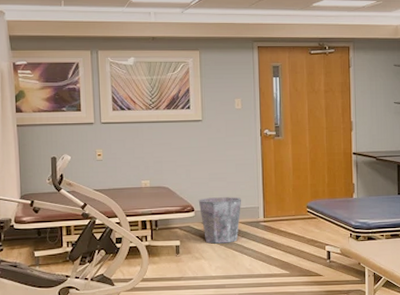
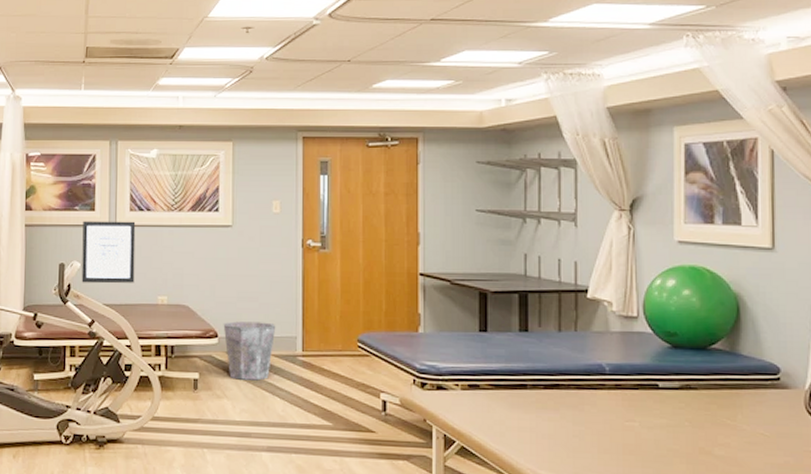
wall art: none [71,119,120,173] -> present [81,221,136,284]

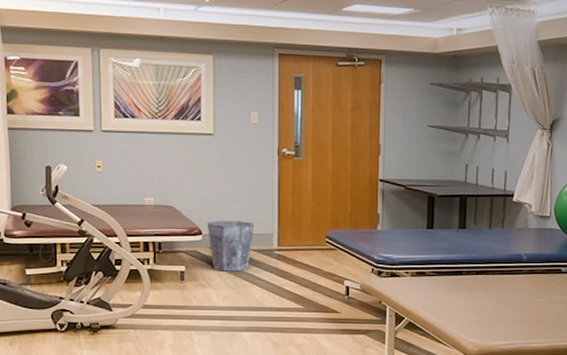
wall art: present [81,221,136,284] -> none [68,125,122,186]

